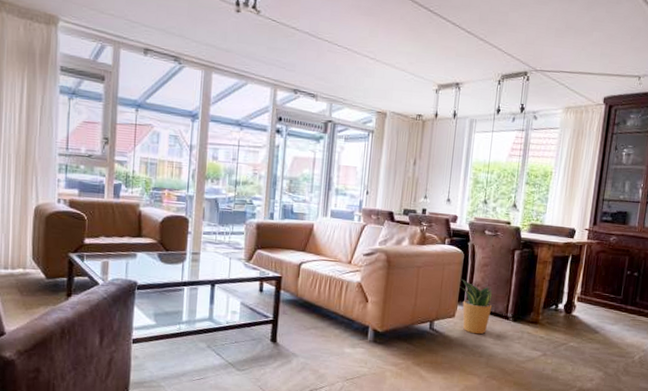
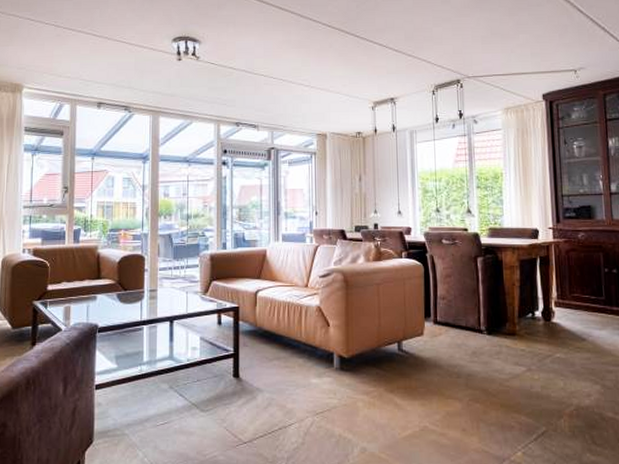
potted plant: present [460,278,493,335] -> none [424,292,463,352]

